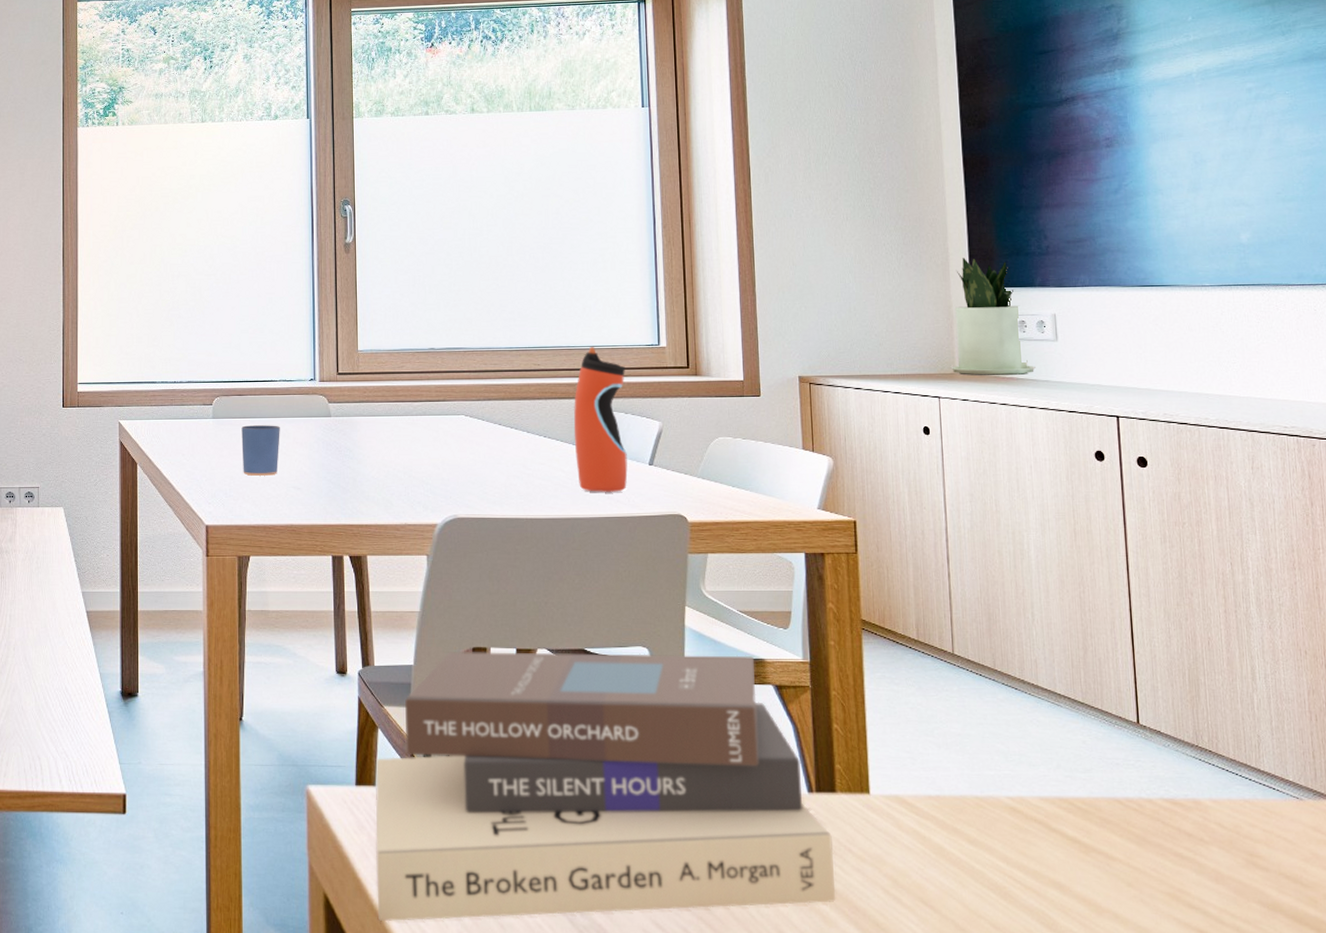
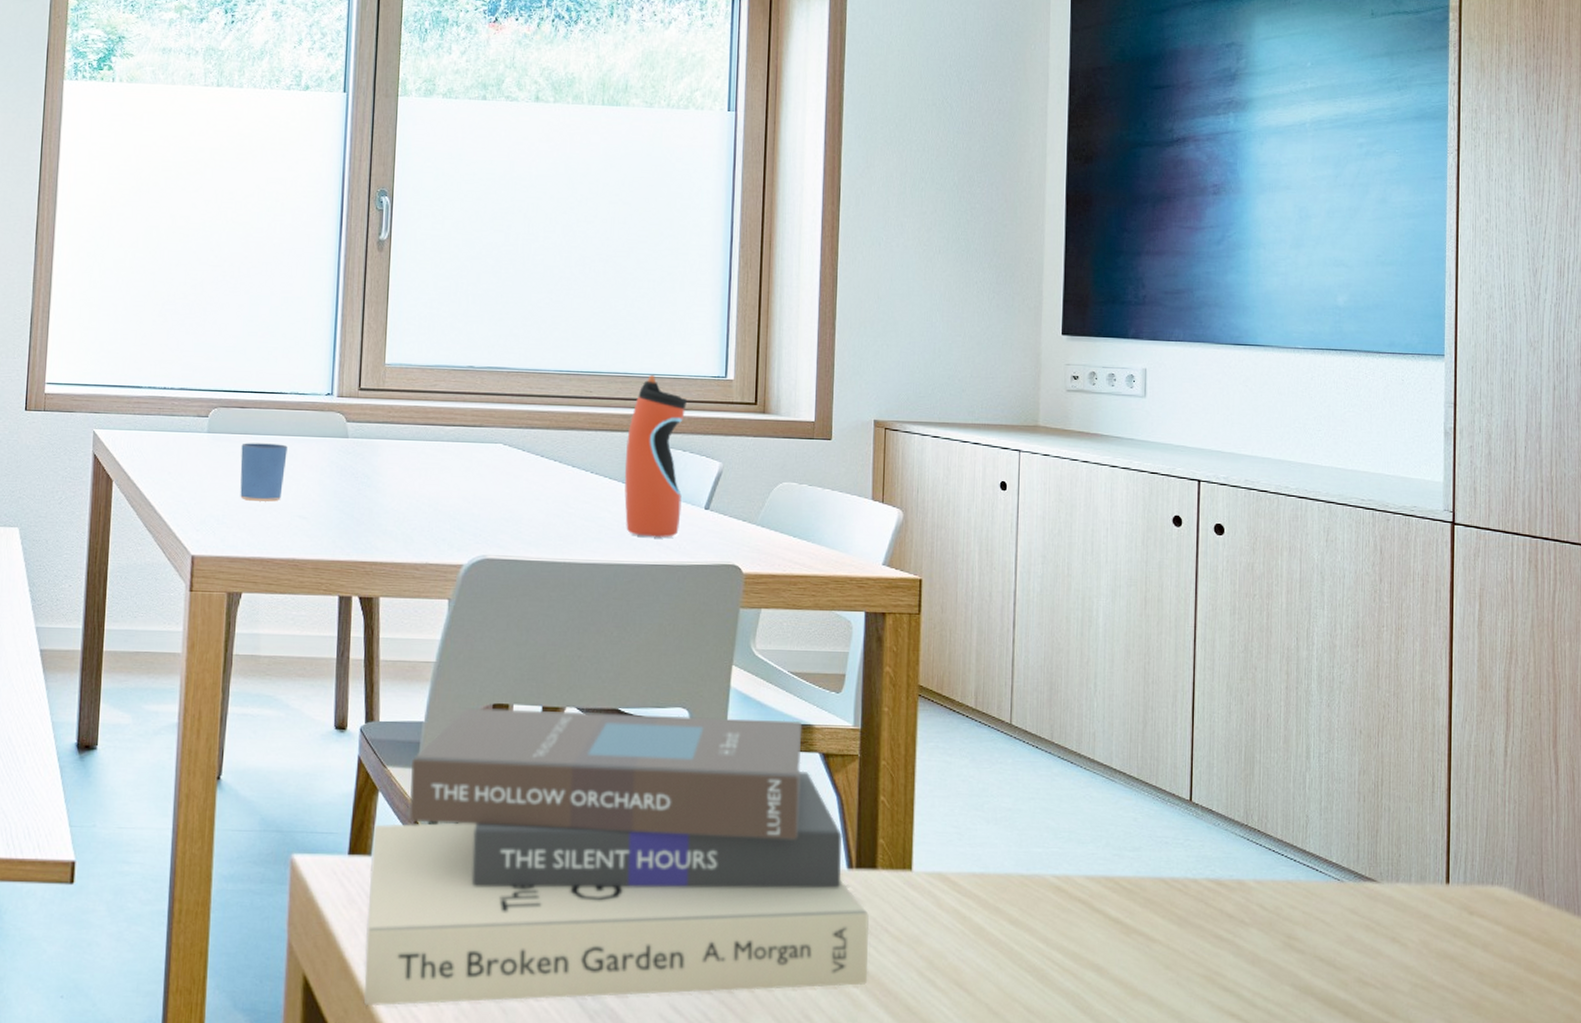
planter: present [950,258,1036,376] -> none [1034,302,1121,432]

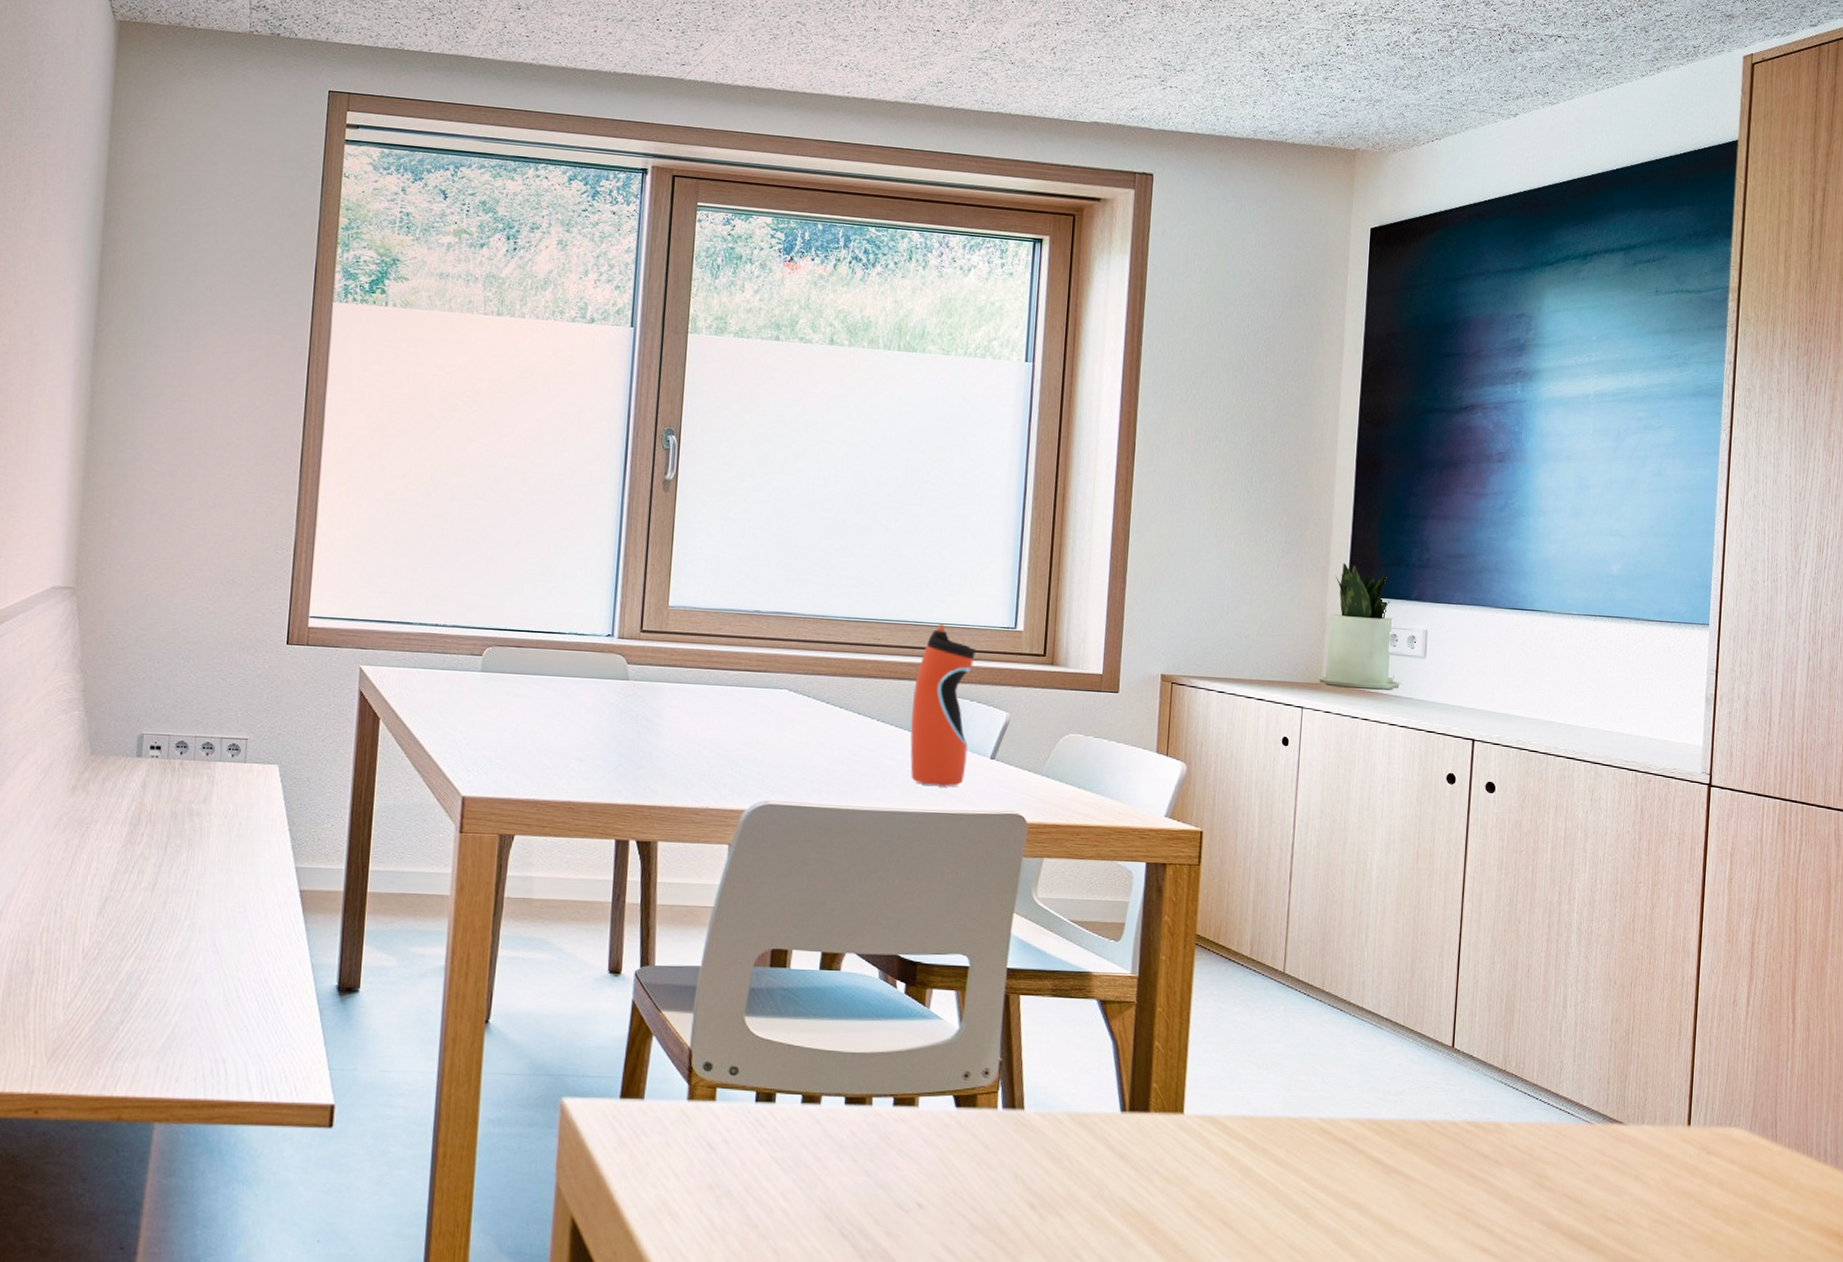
mug: present [240,443,288,502] -> none [514,683,565,743]
books: present [364,707,870,1007] -> none [634,952,1140,1248]
planter: none [1034,302,1121,432] -> present [1317,563,1401,691]

